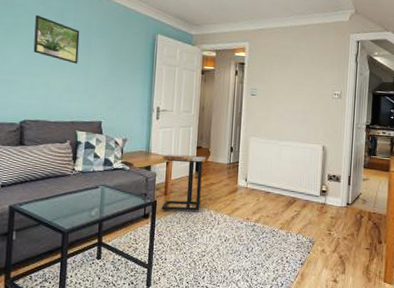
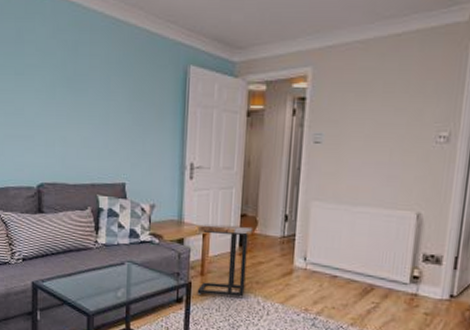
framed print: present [33,14,80,64] -> none [47,52,97,112]

